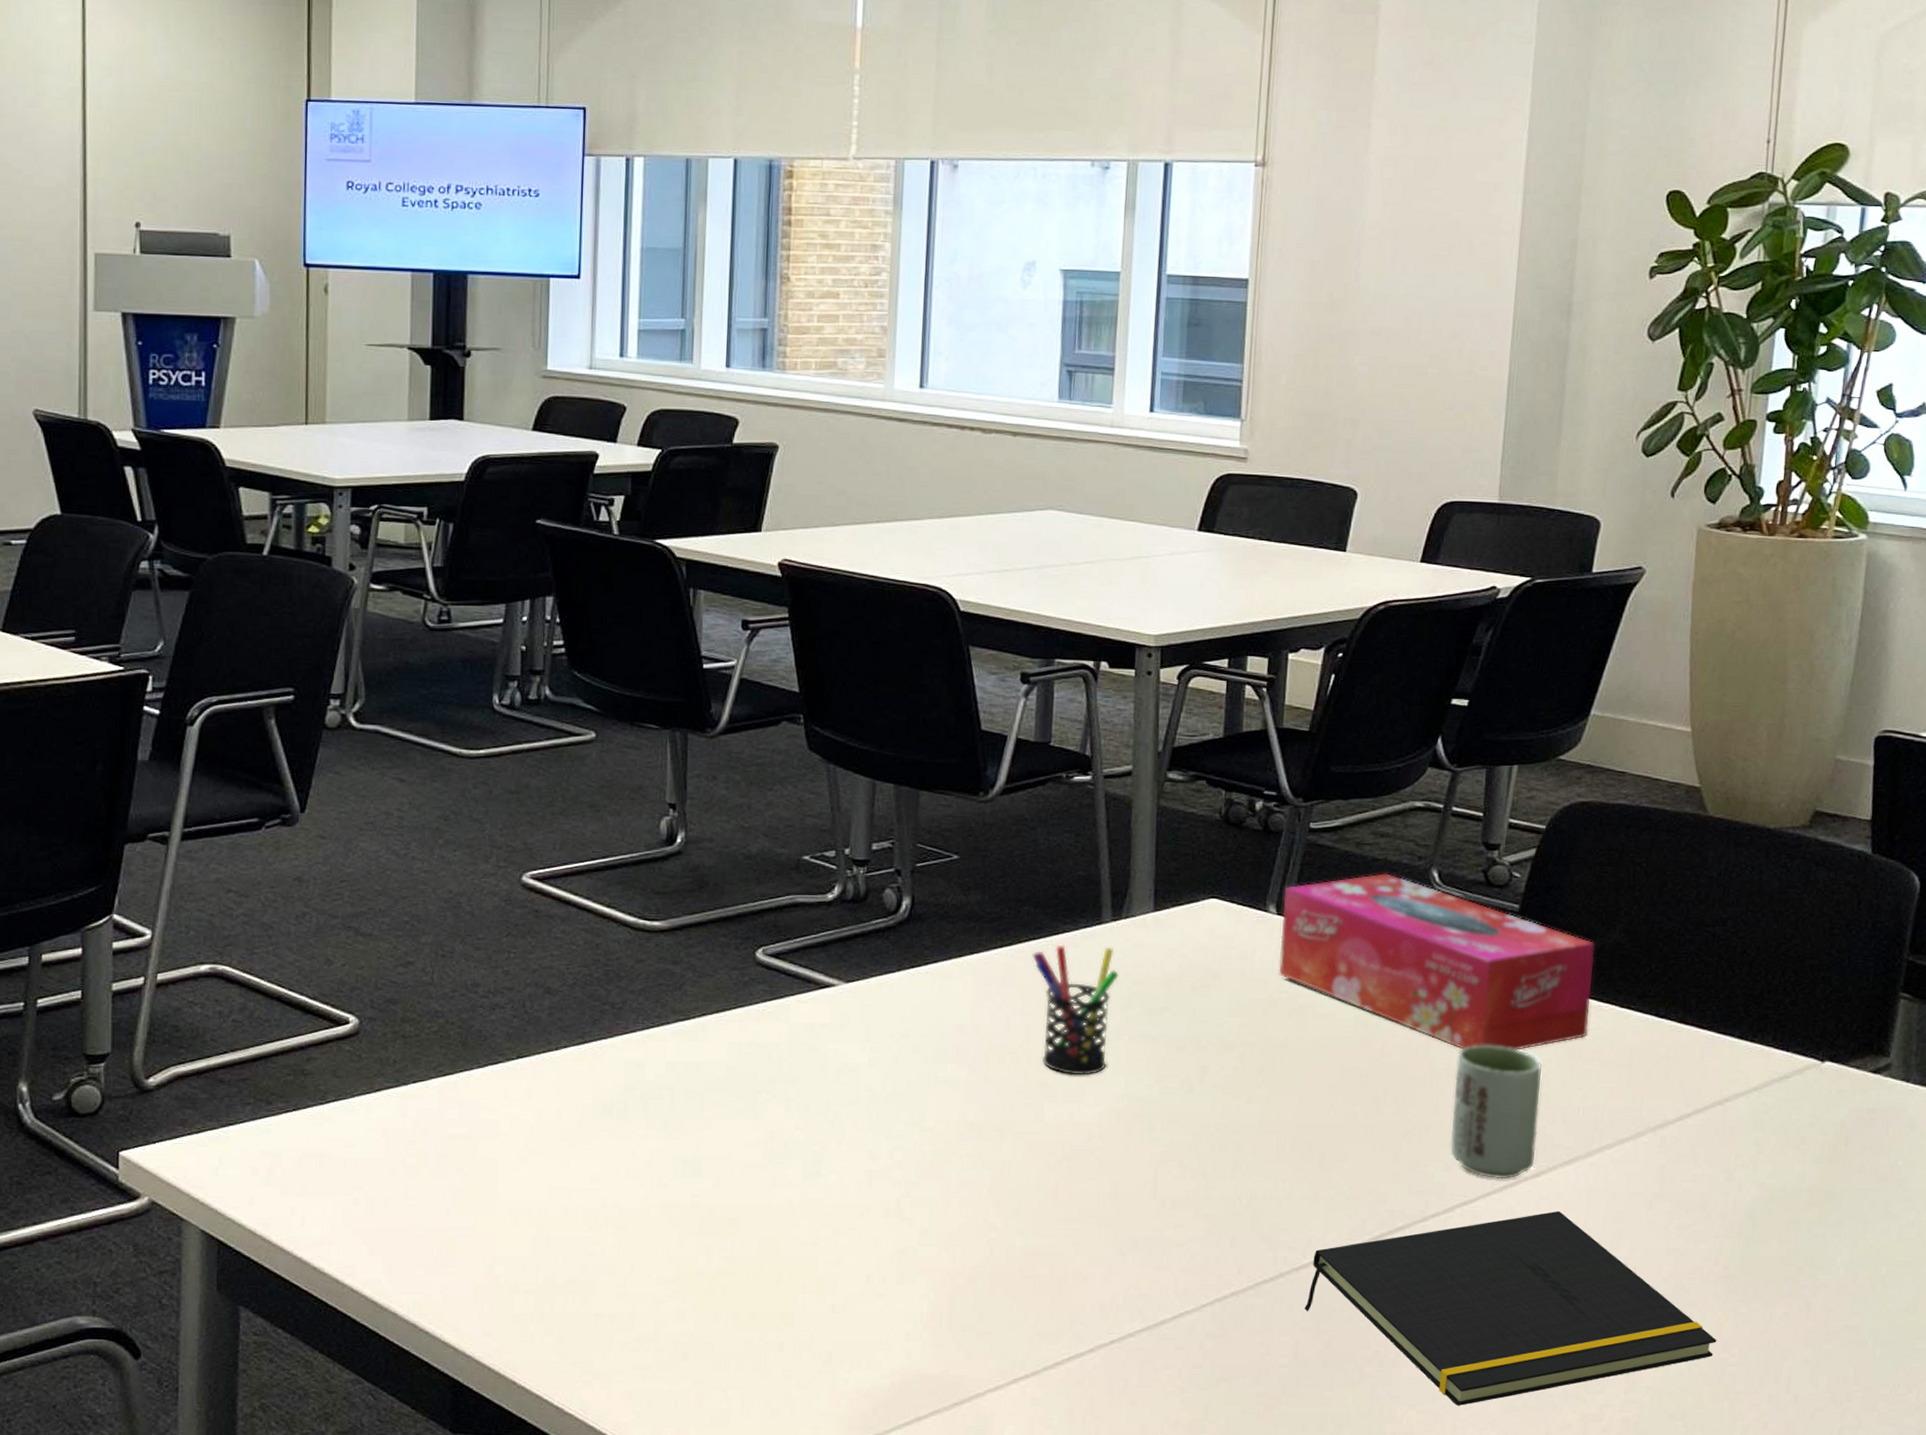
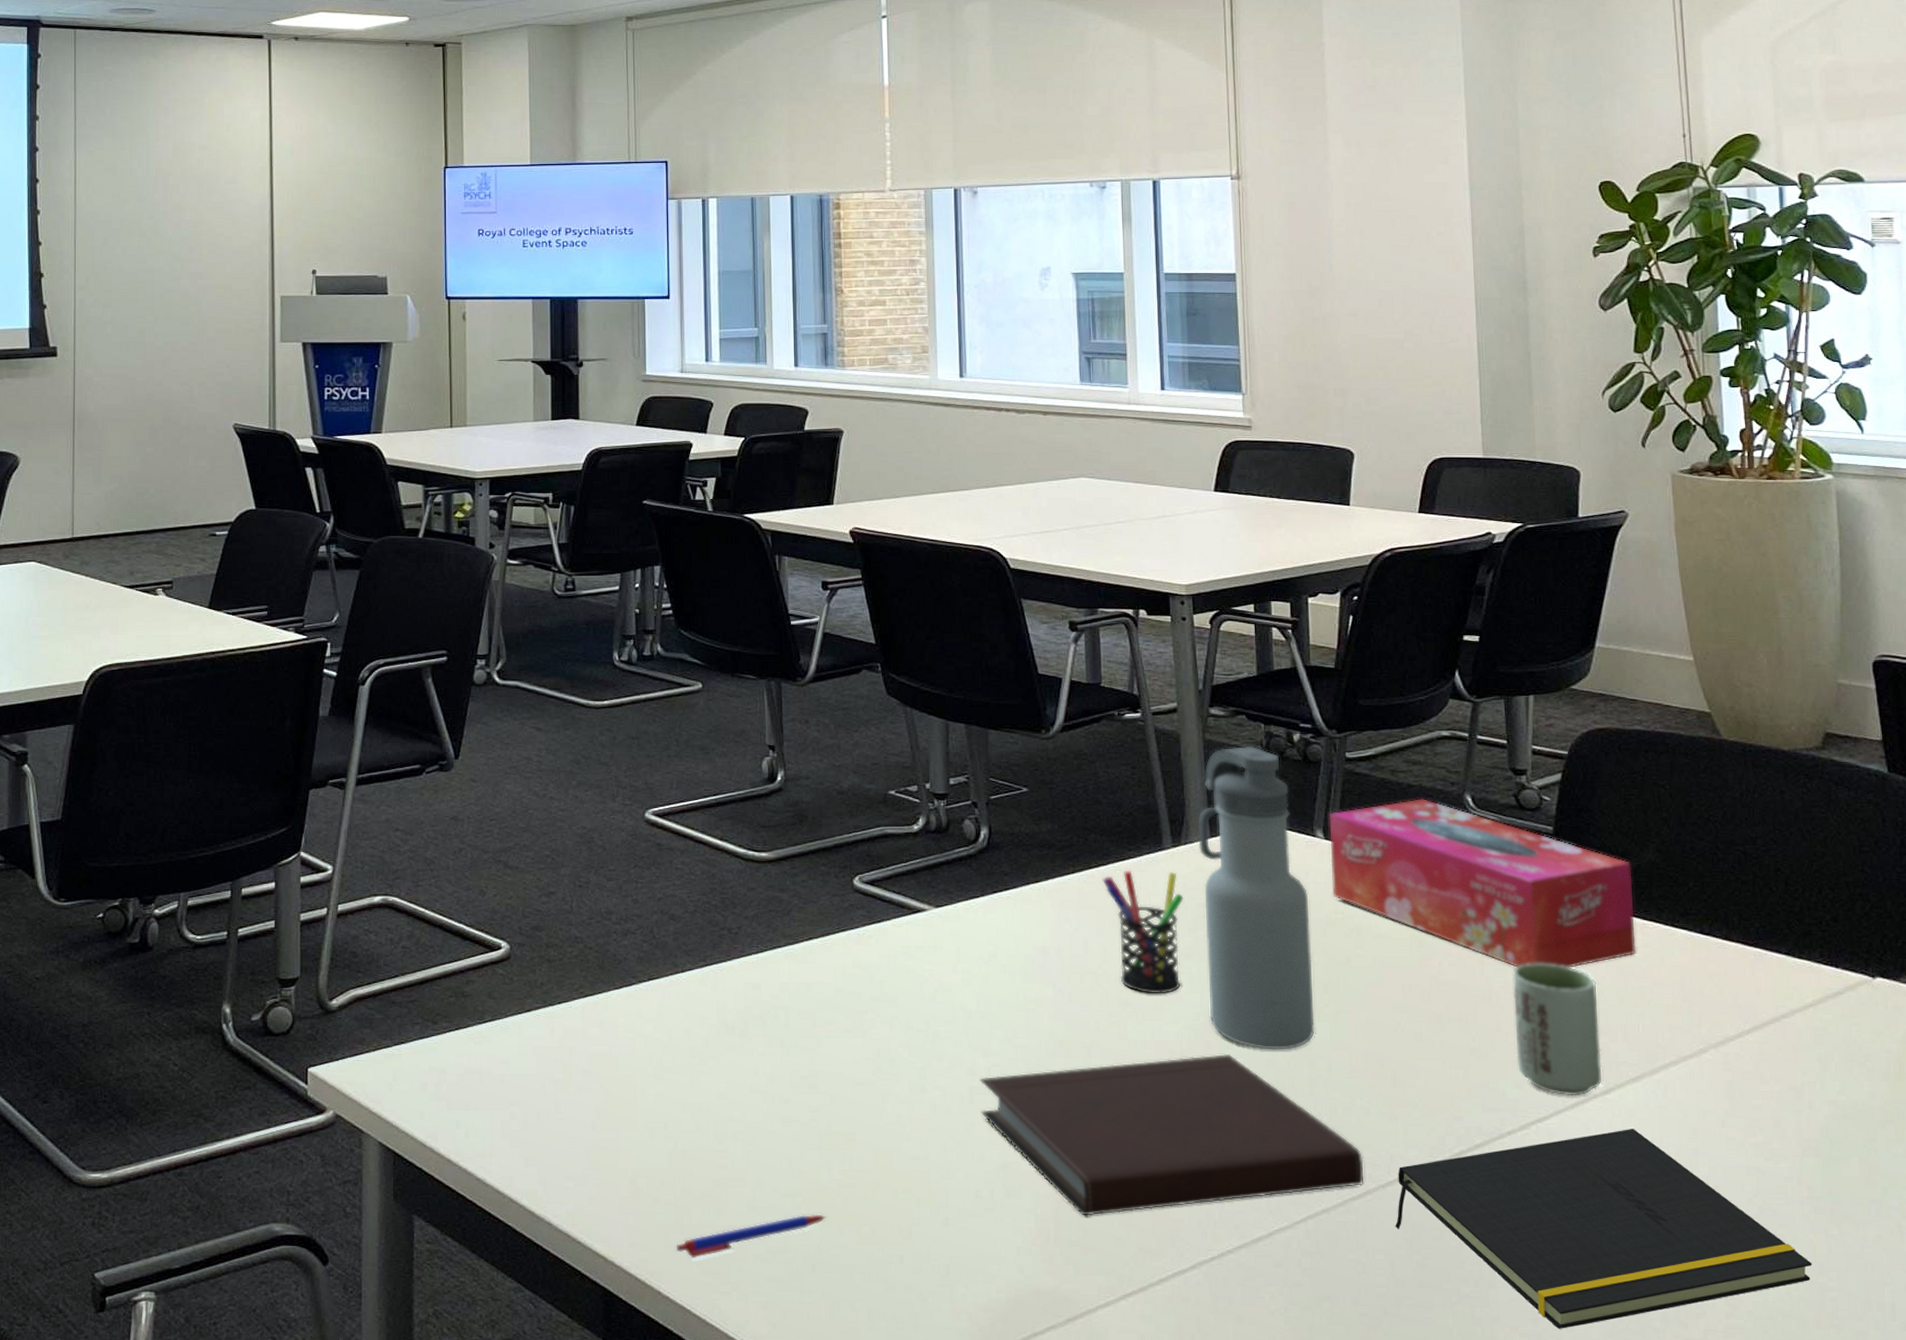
pen: none [534,1301,703,1348] -> present [676,1214,827,1259]
notebook: none [878,1136,1280,1301] -> present [980,1053,1364,1216]
water bottle: none [1134,813,1253,1133] -> present [1197,745,1315,1050]

